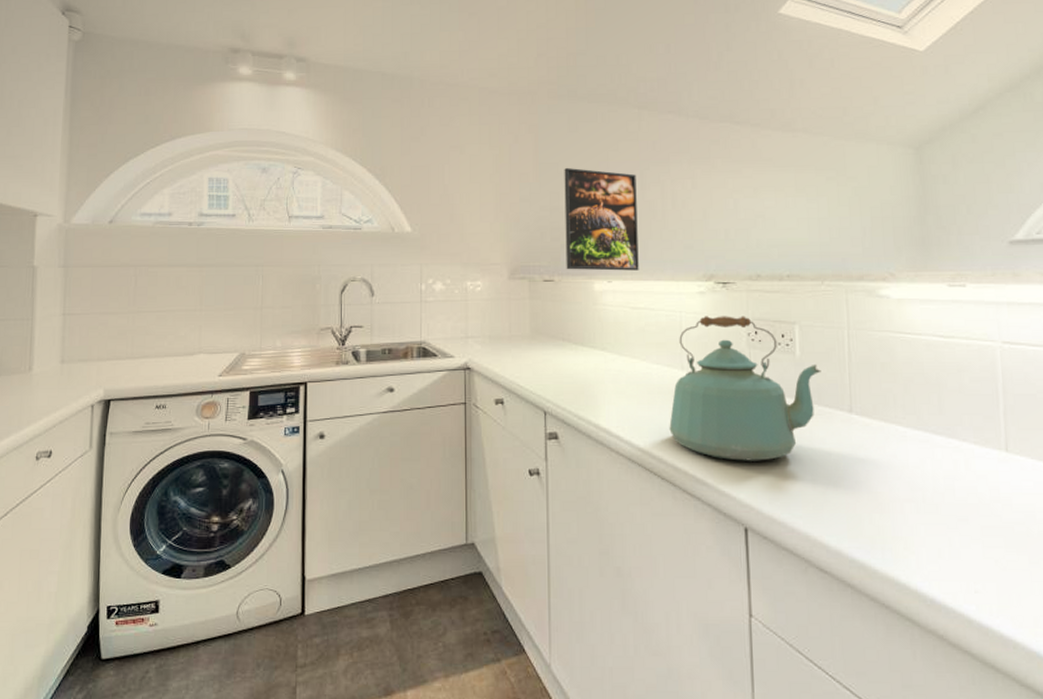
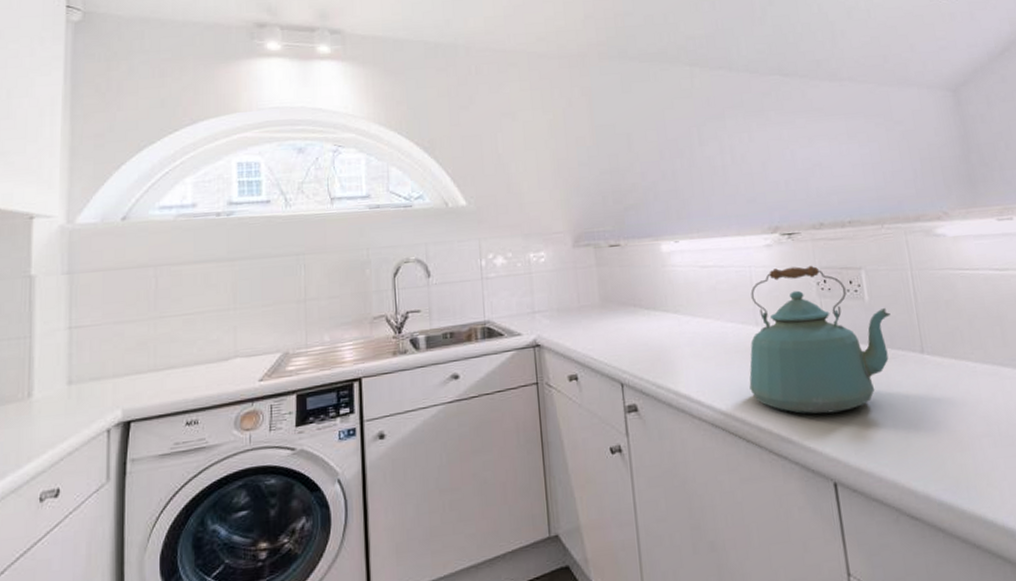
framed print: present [564,168,639,271] -> none [621,128,705,233]

